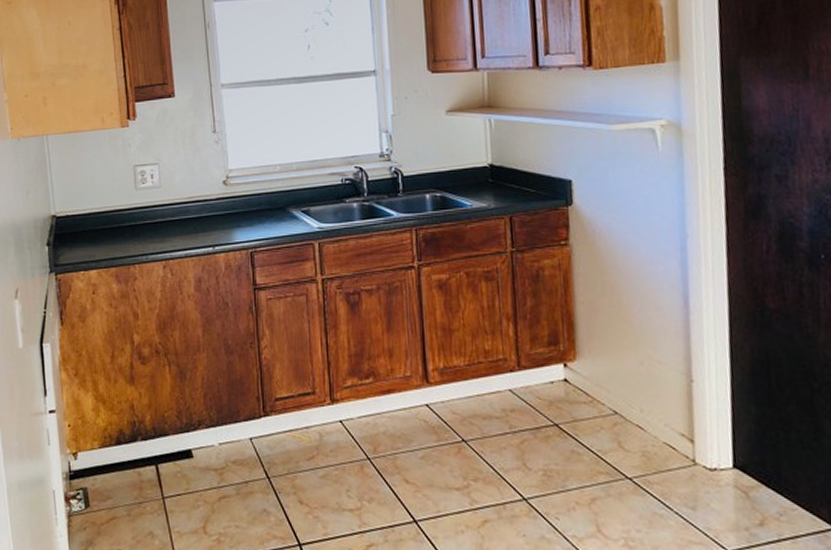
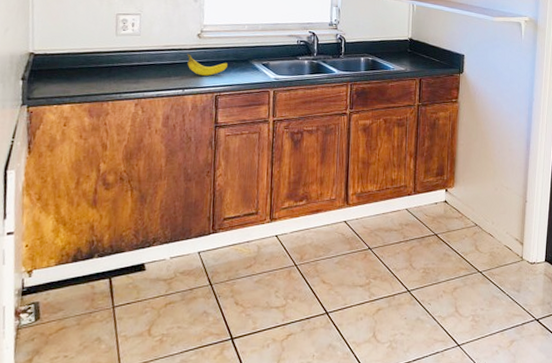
fruit: none [213,203,262,229] -> present [187,53,229,76]

